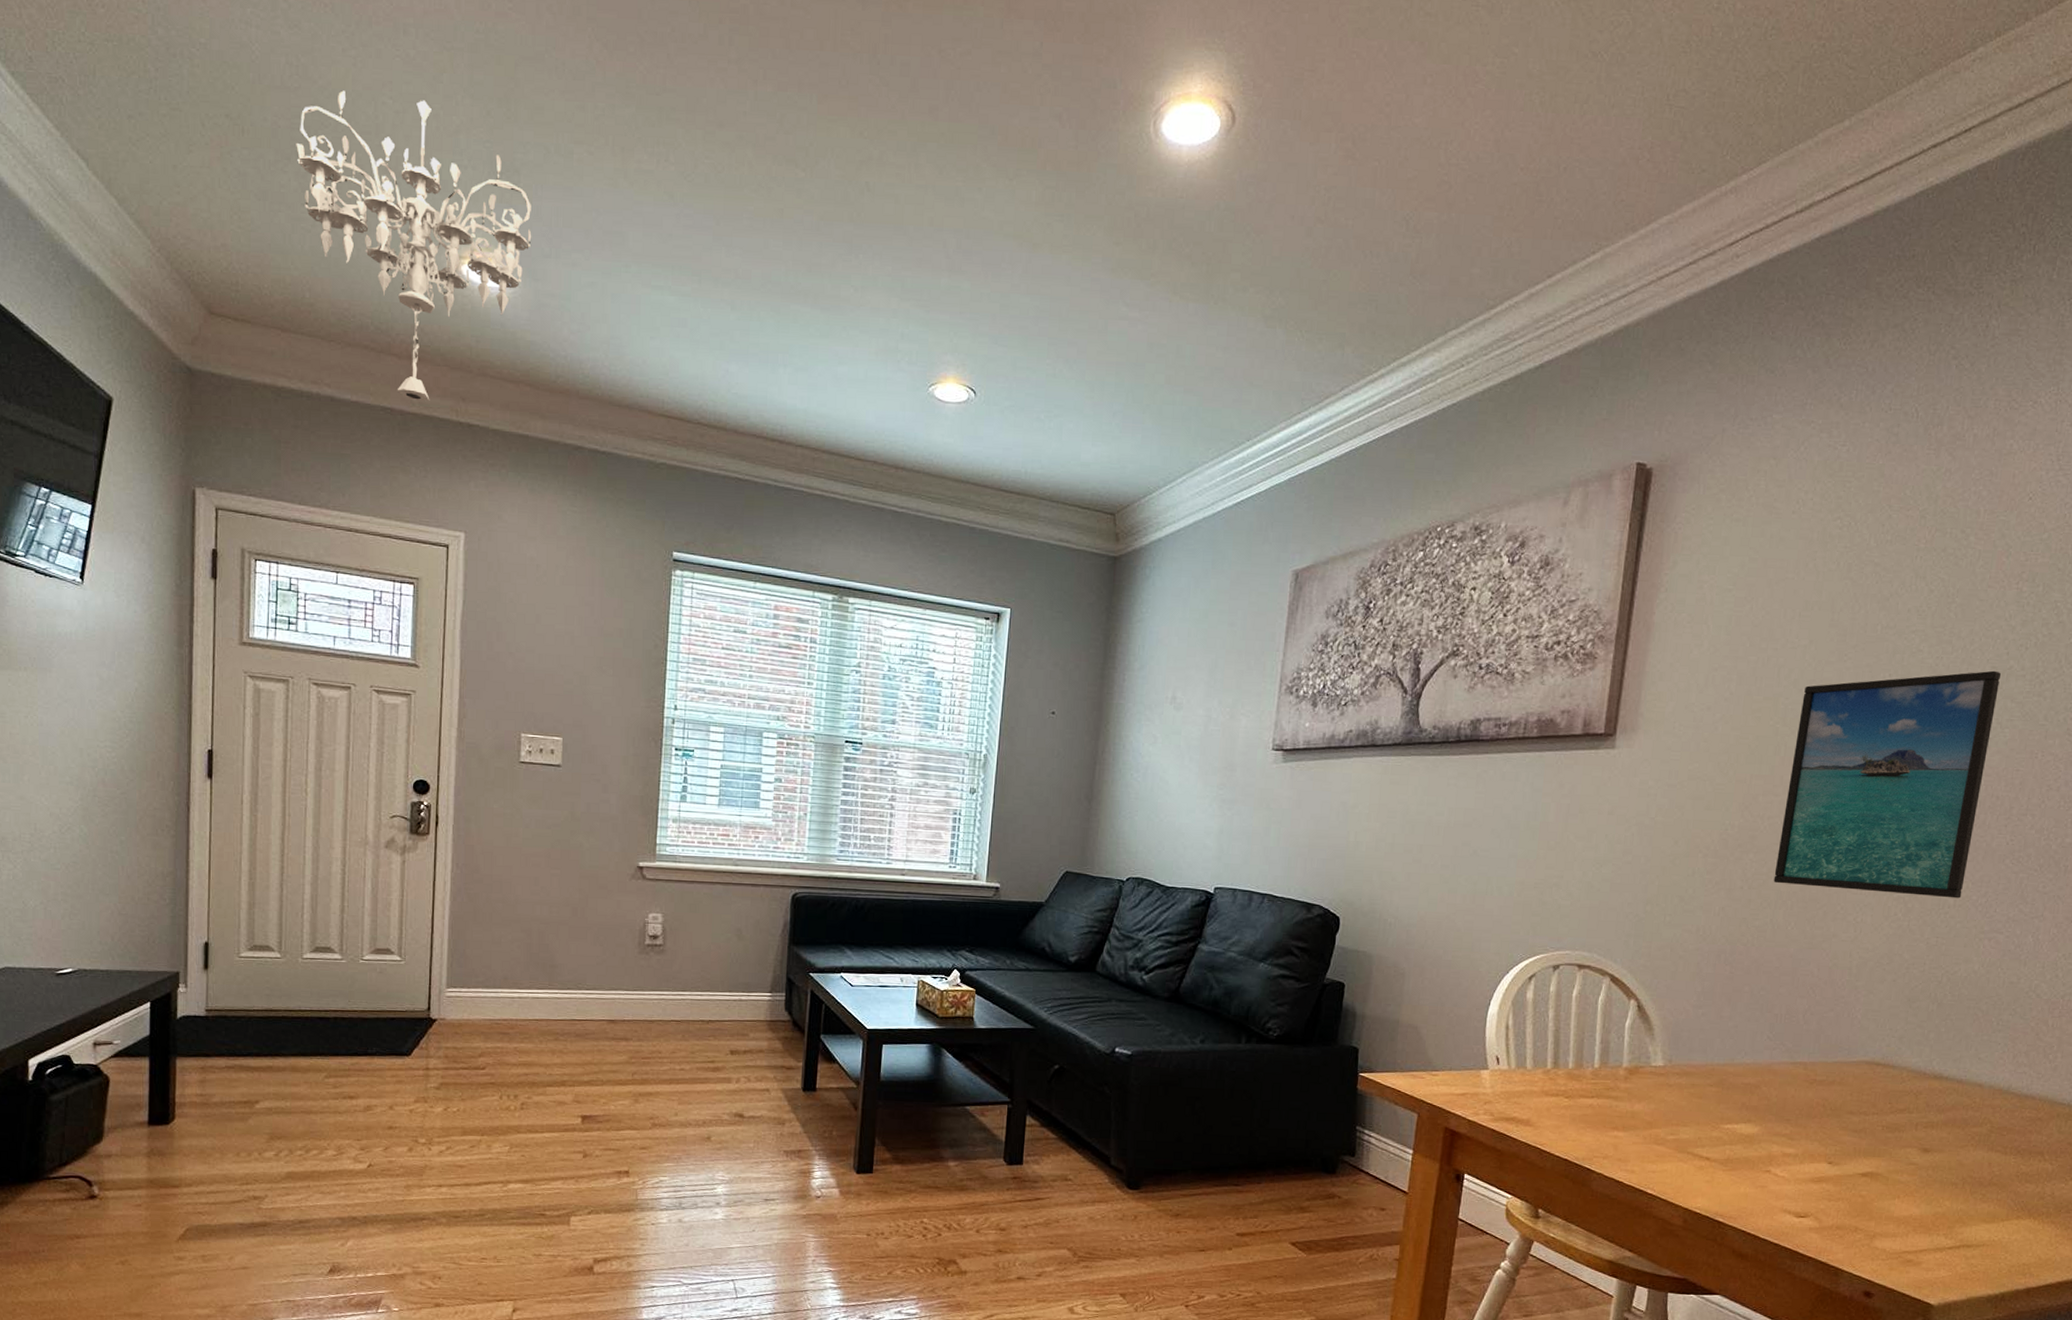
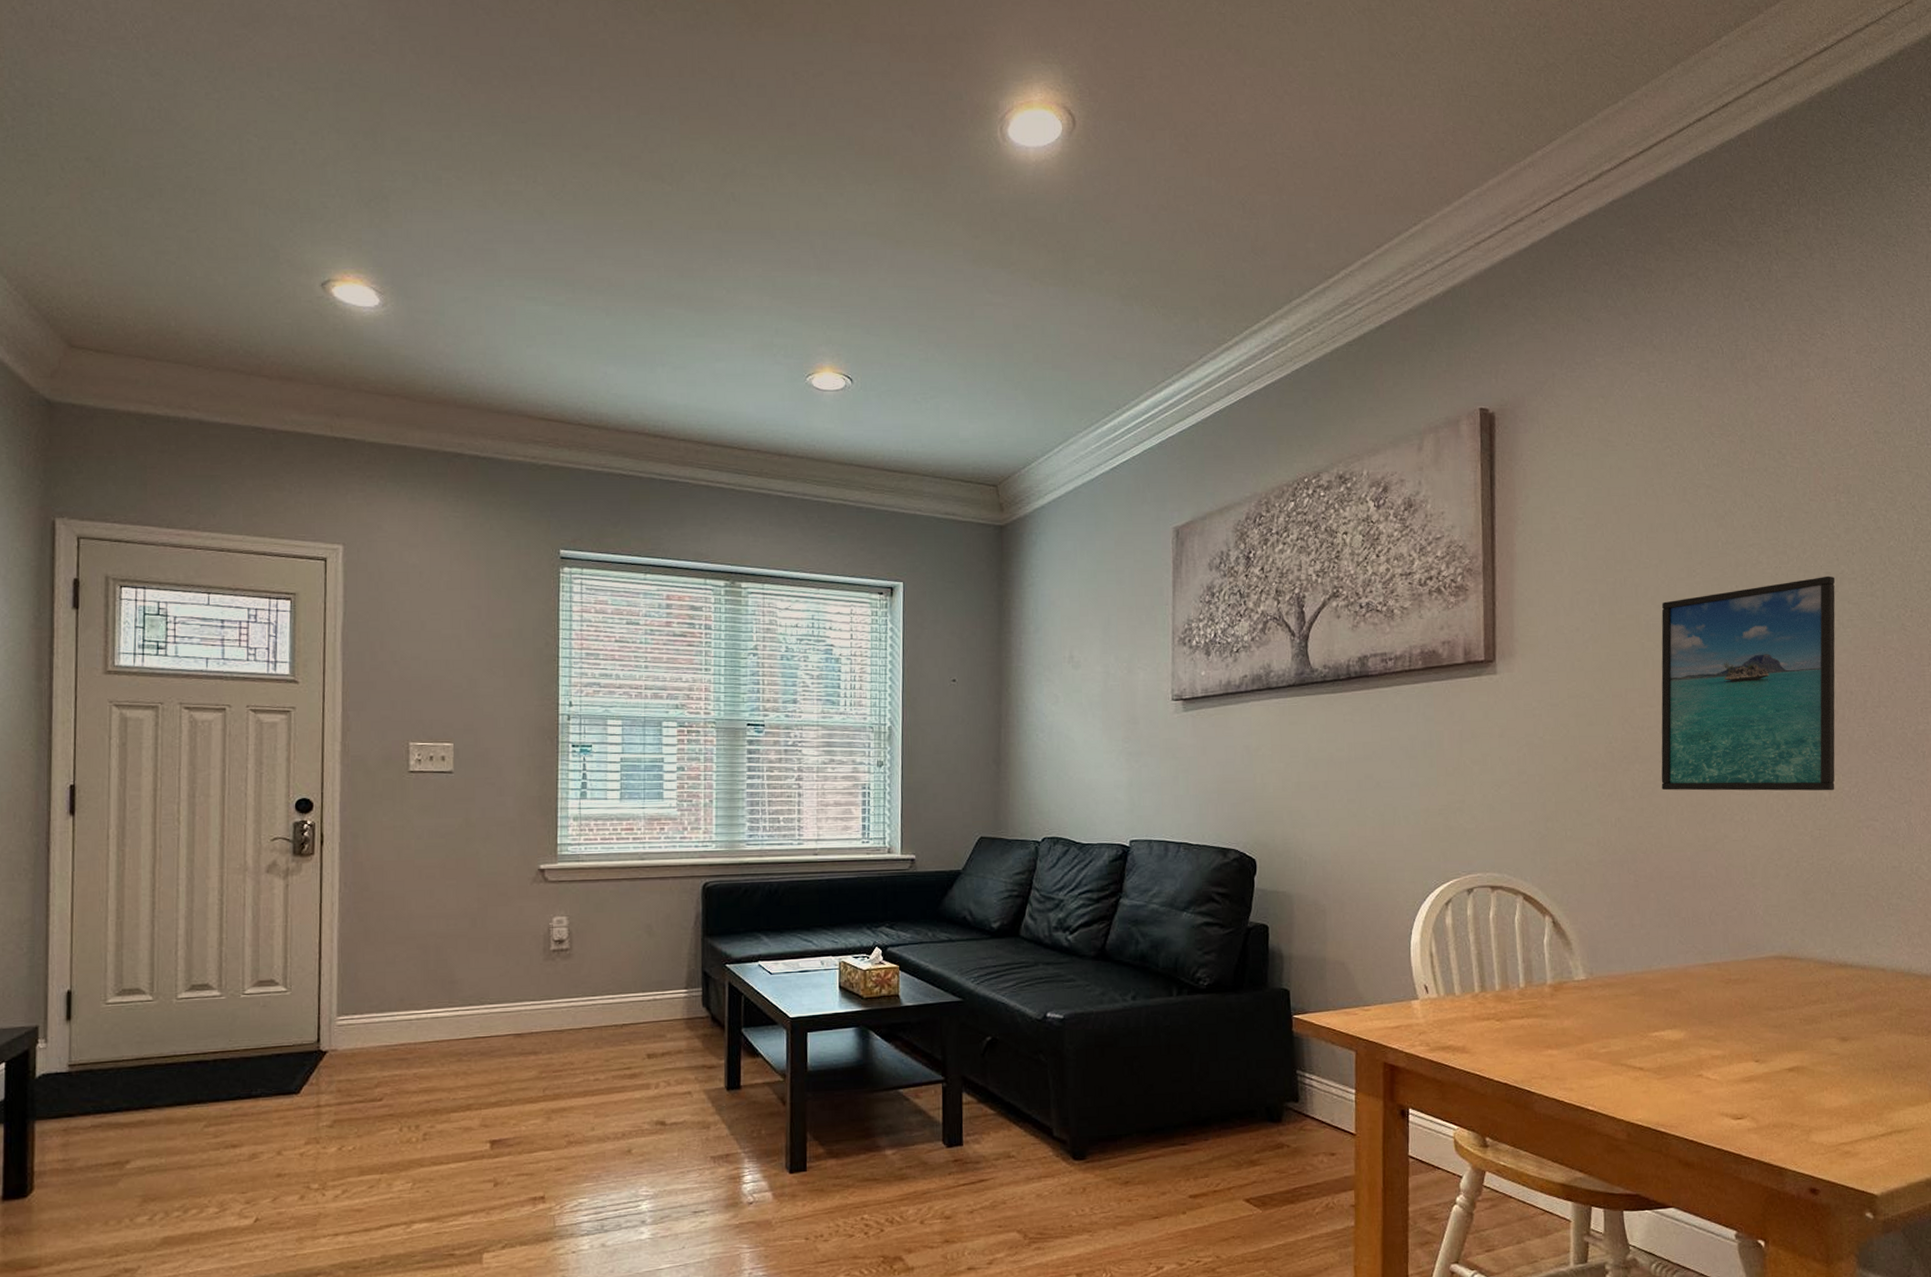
chandelier: present [296,90,532,402] -> none [159,131,403,420]

